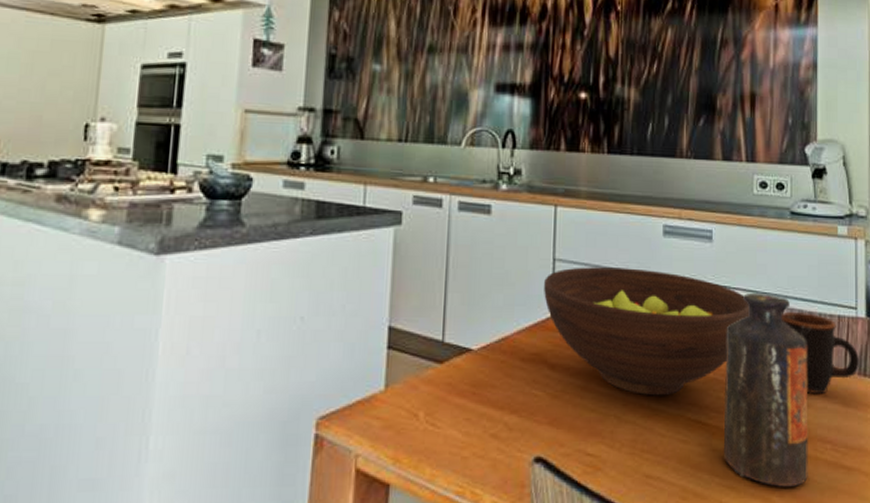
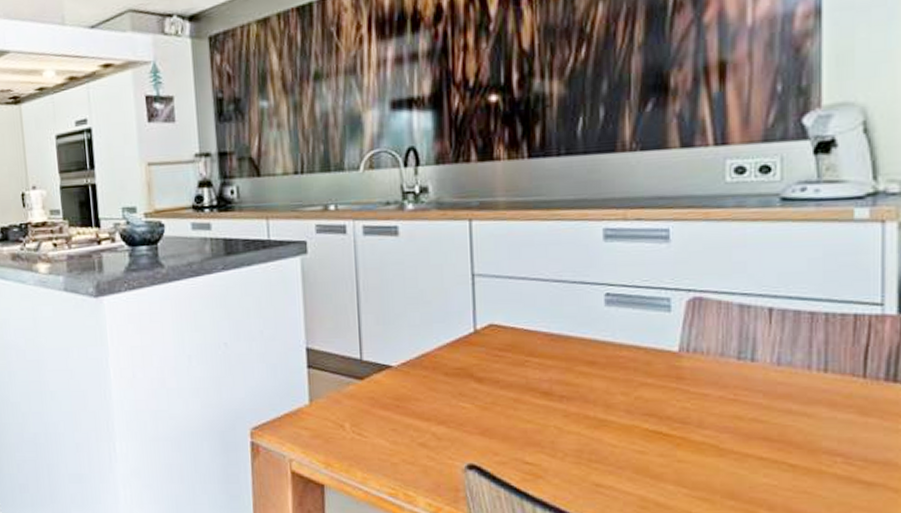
fruit bowl: present [544,267,750,396] -> none [464,277,724,407]
bottle: present [724,293,808,487] -> none [691,294,809,500]
mug: present [781,311,859,393] -> none [768,312,886,402]

